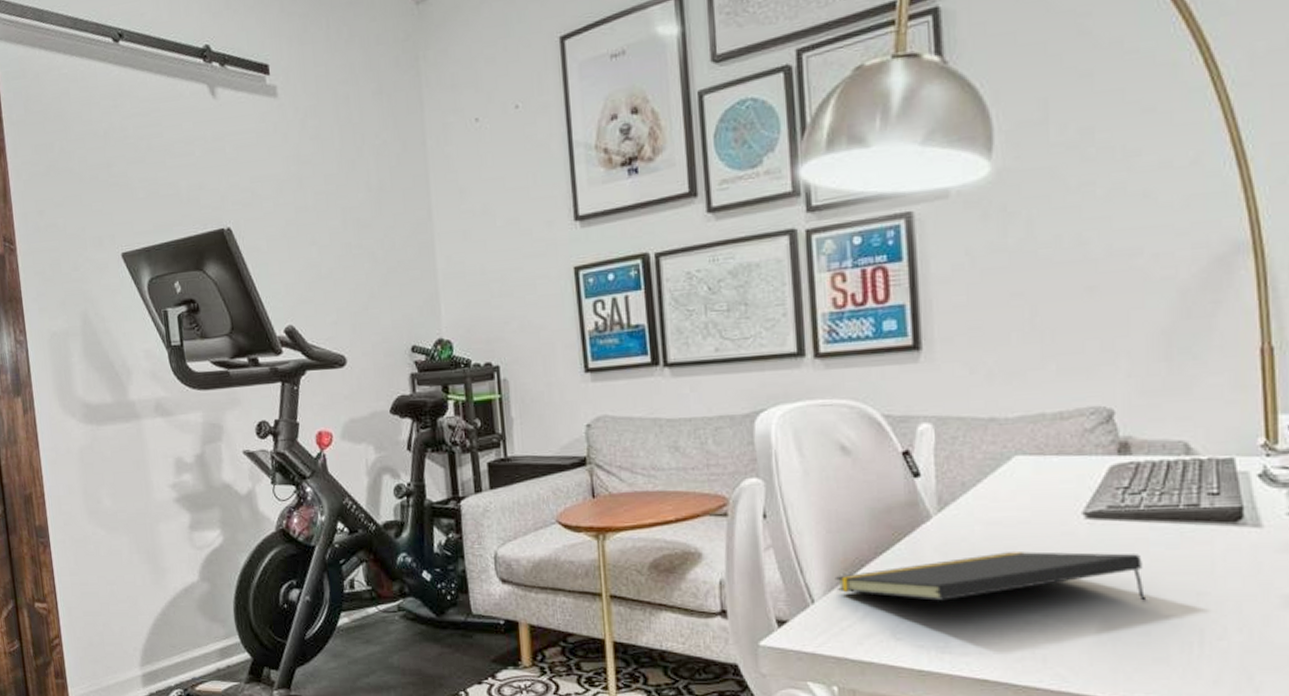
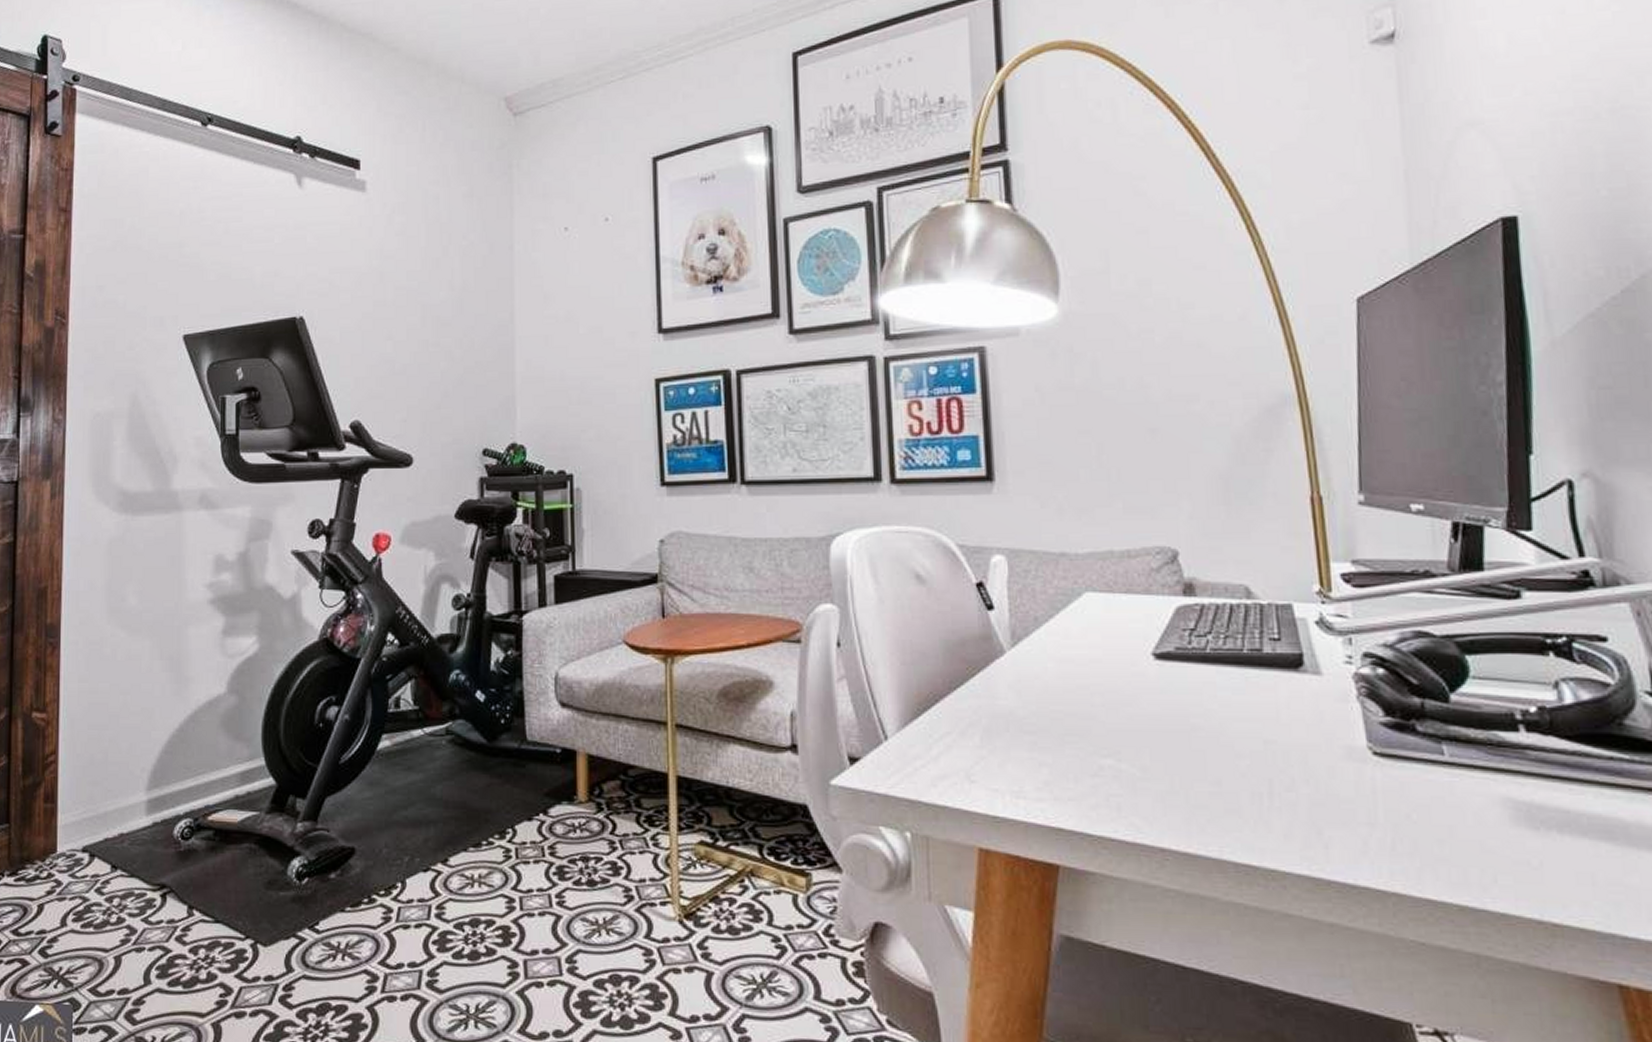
notepad: present [834,551,1147,601] -> none [908,692,1216,746]

